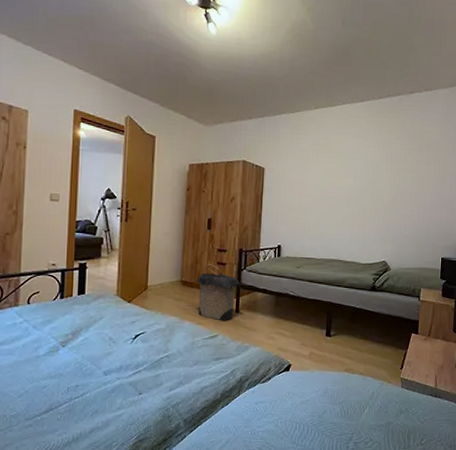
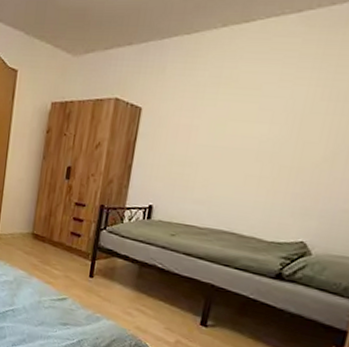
laundry hamper: present [195,264,242,321] -> none [47,218,99,285]

